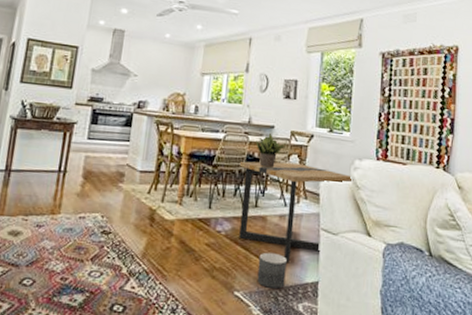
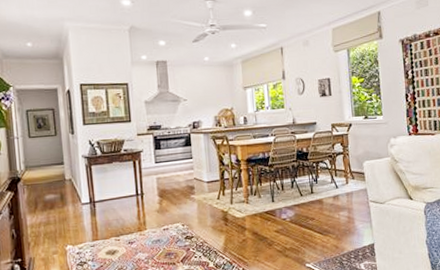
side table: present [239,161,354,264] -> none [291,150,392,234]
potted plant: present [256,134,287,168] -> none [302,129,330,159]
planter: present [257,252,287,290] -> none [321,227,347,257]

